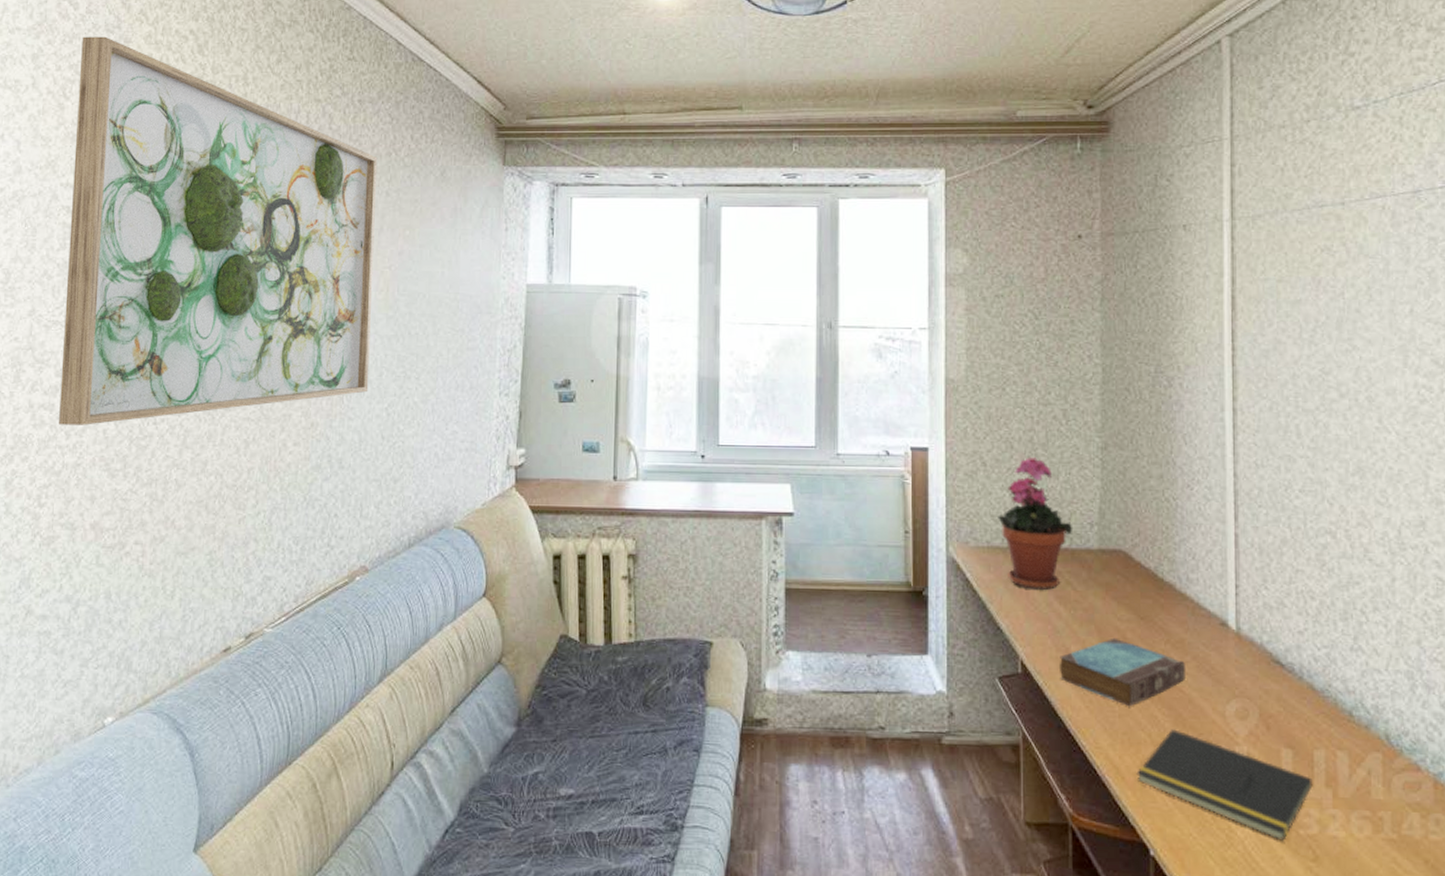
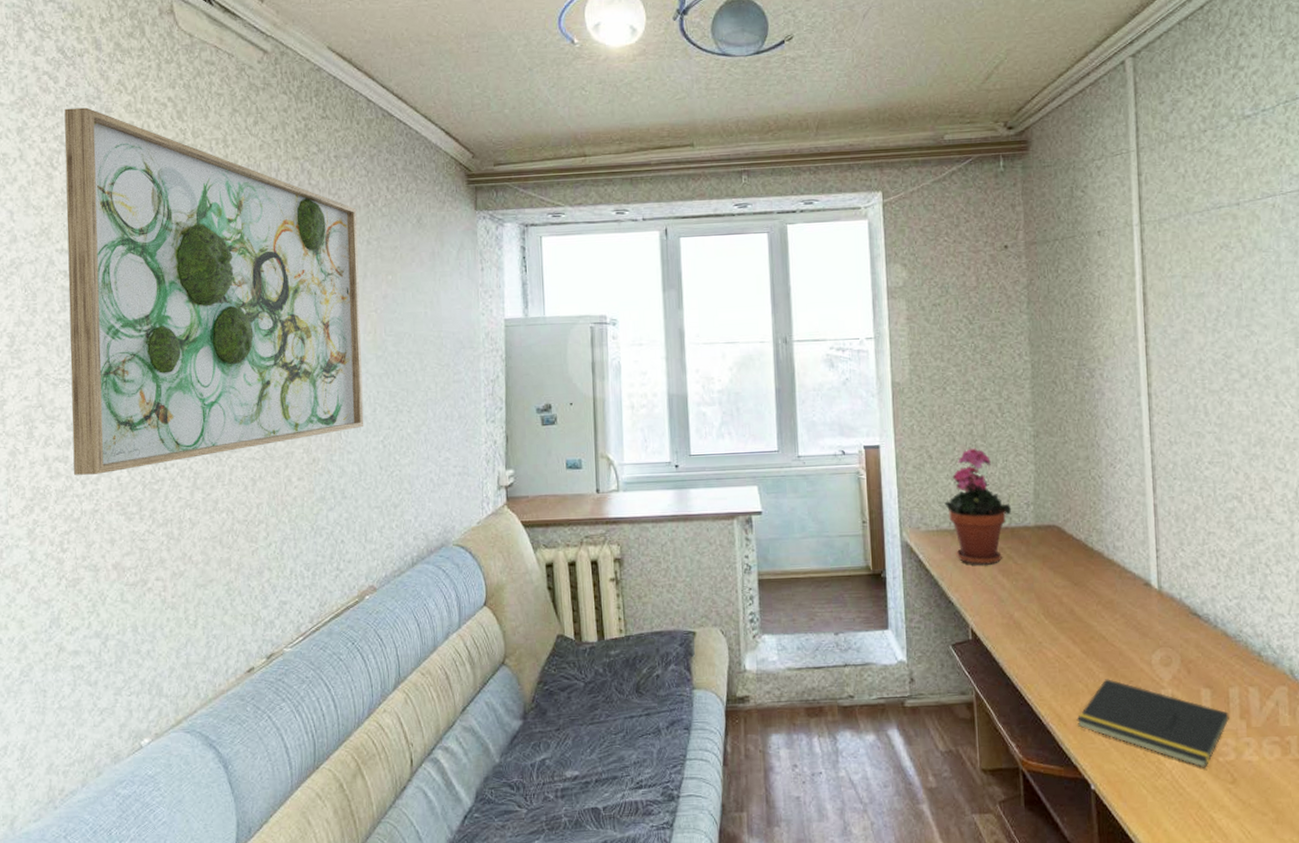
book: present [1060,637,1185,707] -> none [1005,602,1116,663]

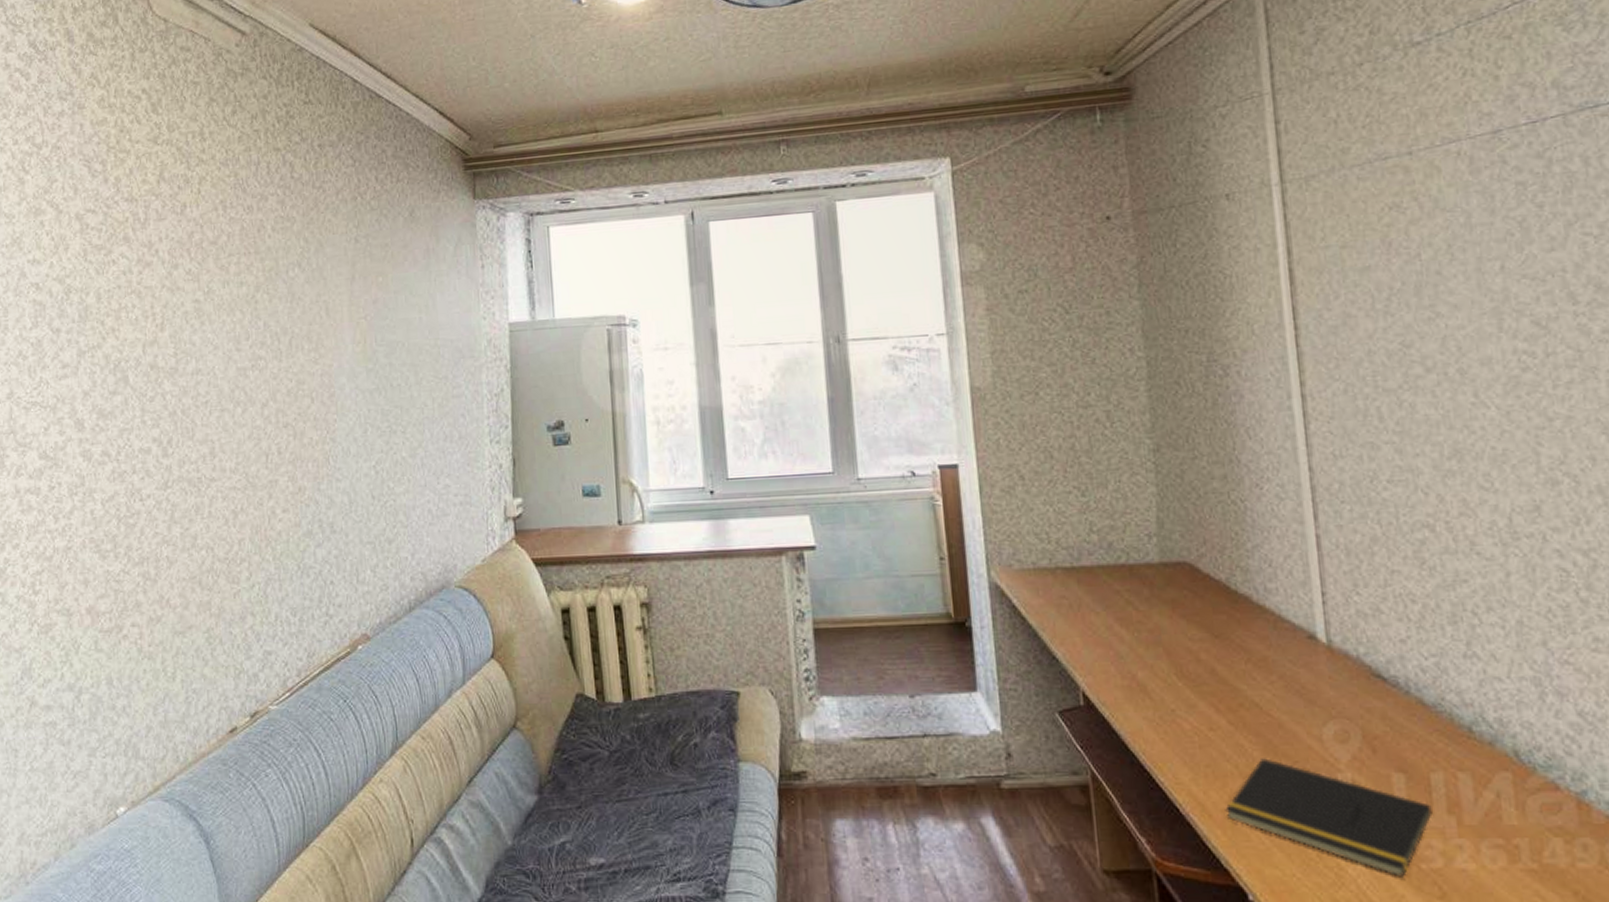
wall art: present [64,107,364,475] -> none [36,104,354,509]
potted plant: present [944,447,1012,566] -> none [1042,465,1129,613]

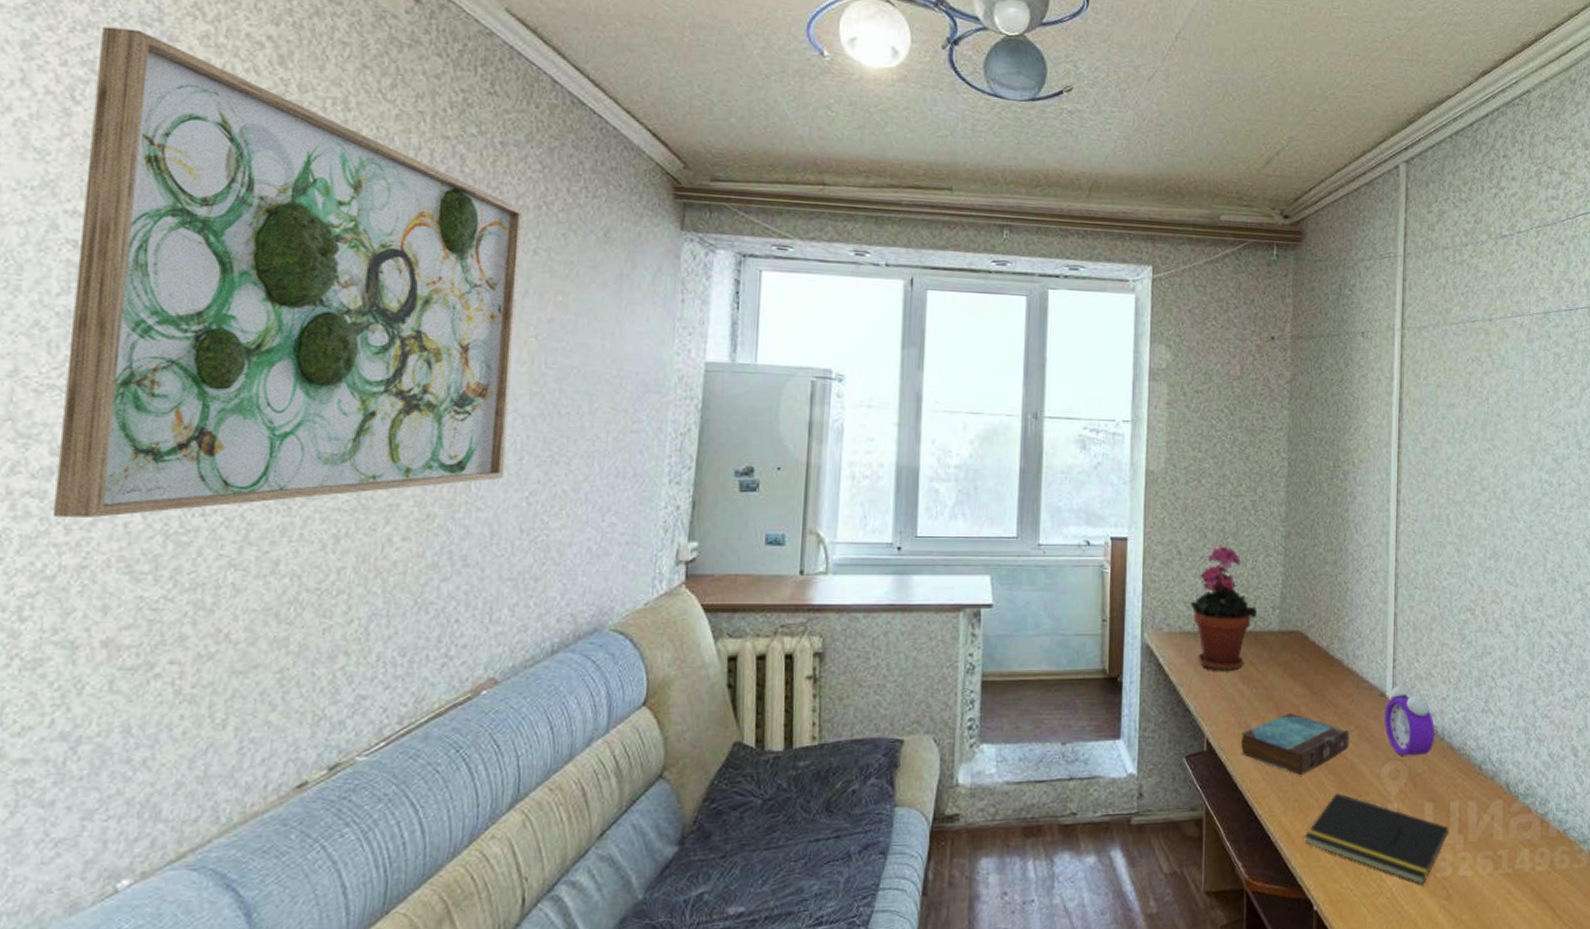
wall art: none [36,104,354,509] -> present [54,26,524,517]
potted plant: none [1042,465,1129,613] -> present [1190,545,1258,672]
book: none [1126,660,1272,736] -> present [1241,712,1349,776]
alarm clock: none [1317,624,1396,714] -> present [1384,685,1435,756]

